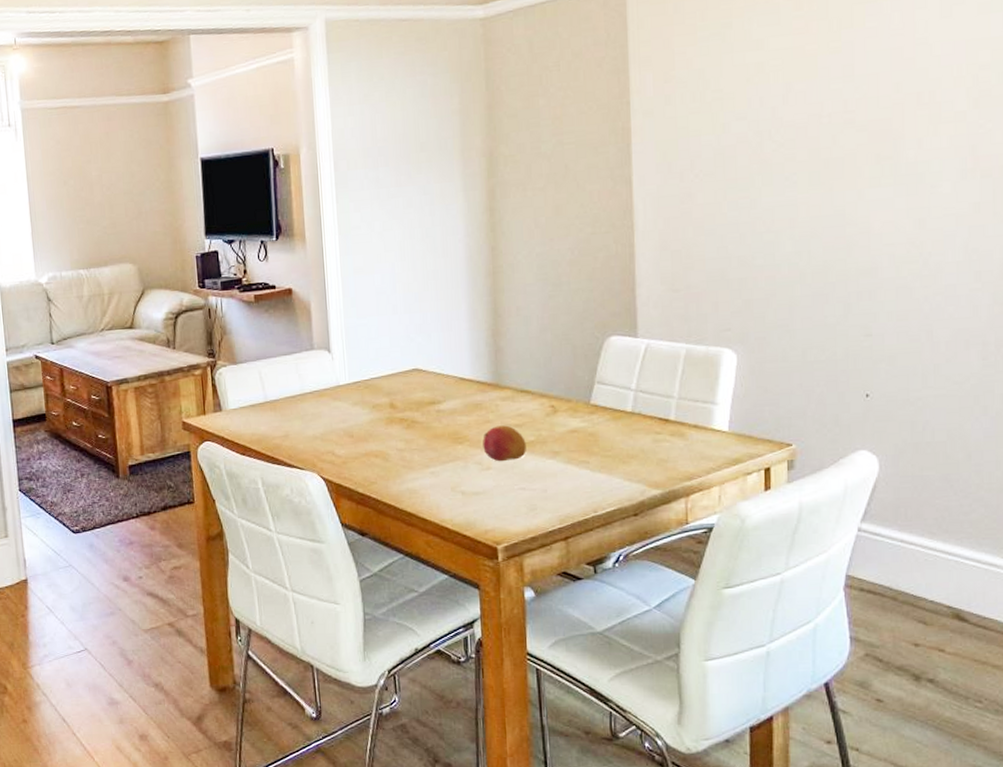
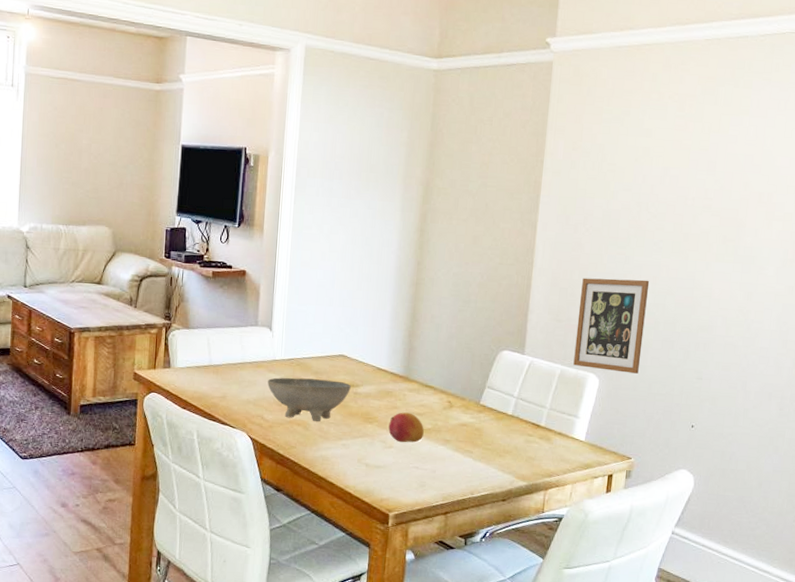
bowl: none [334,399,432,450] -> present [268,377,351,422]
picture frame: none [698,224,788,342] -> present [573,277,650,374]

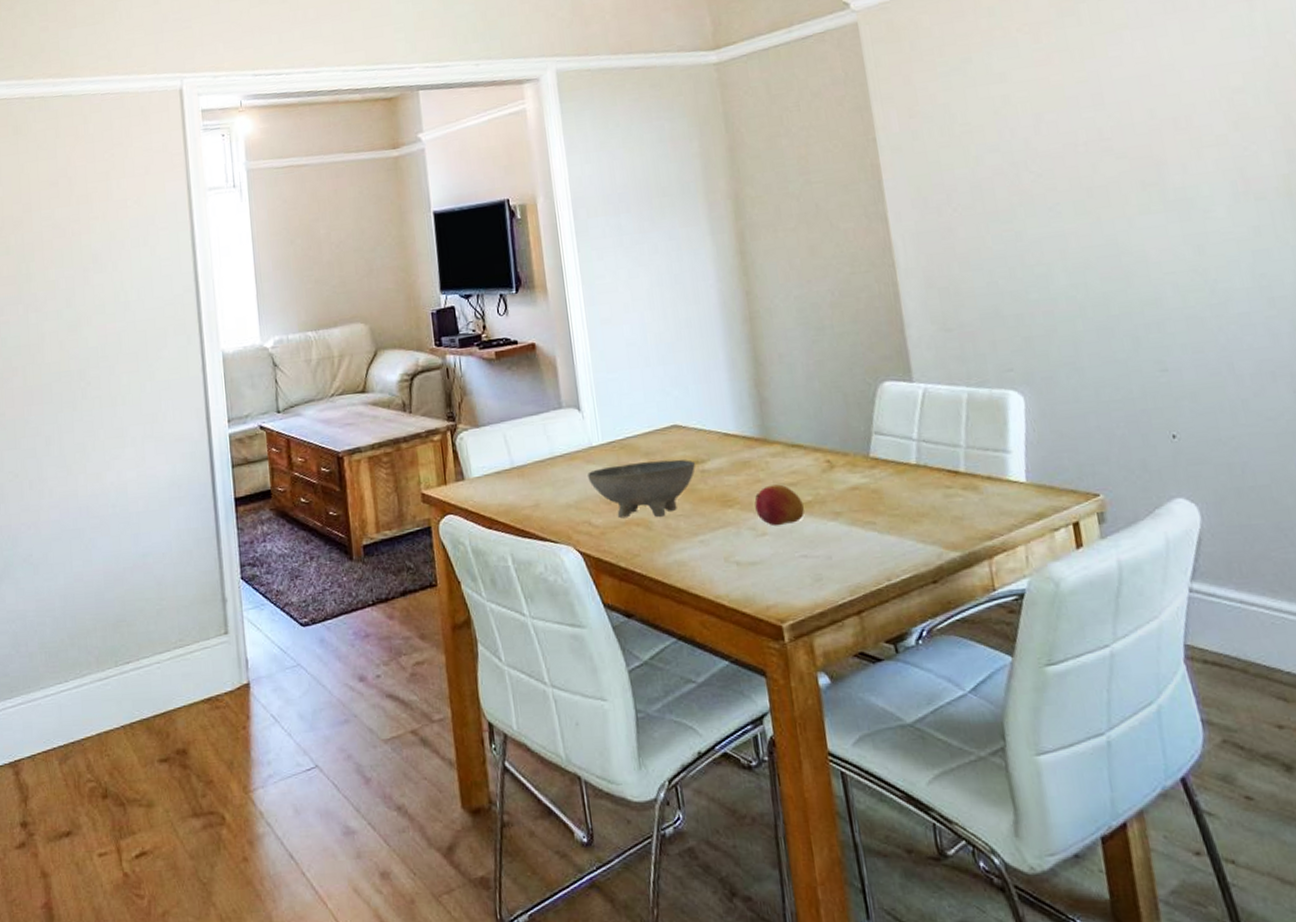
picture frame: present [573,277,650,374] -> none [965,256,1076,385]

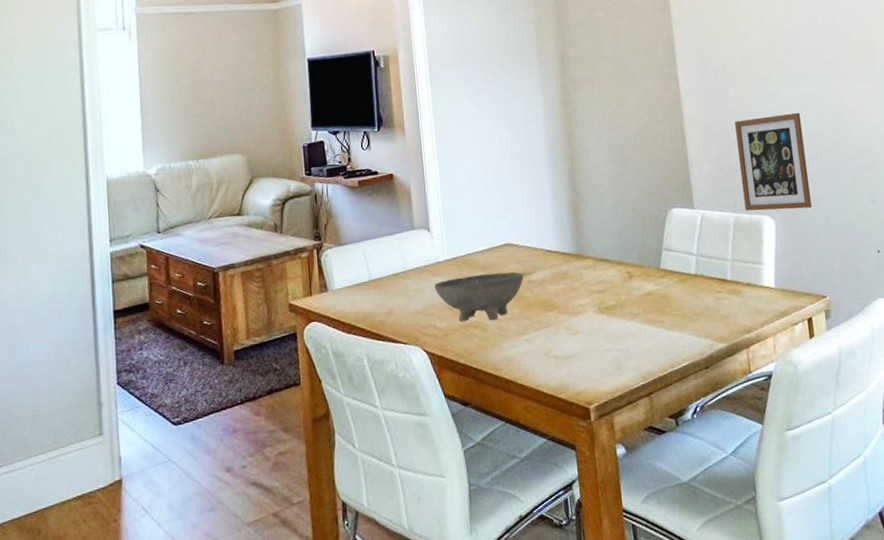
fruit: present [754,484,804,526] -> none [570,292,609,326]
picture frame: none [965,256,1076,385] -> present [734,112,812,211]

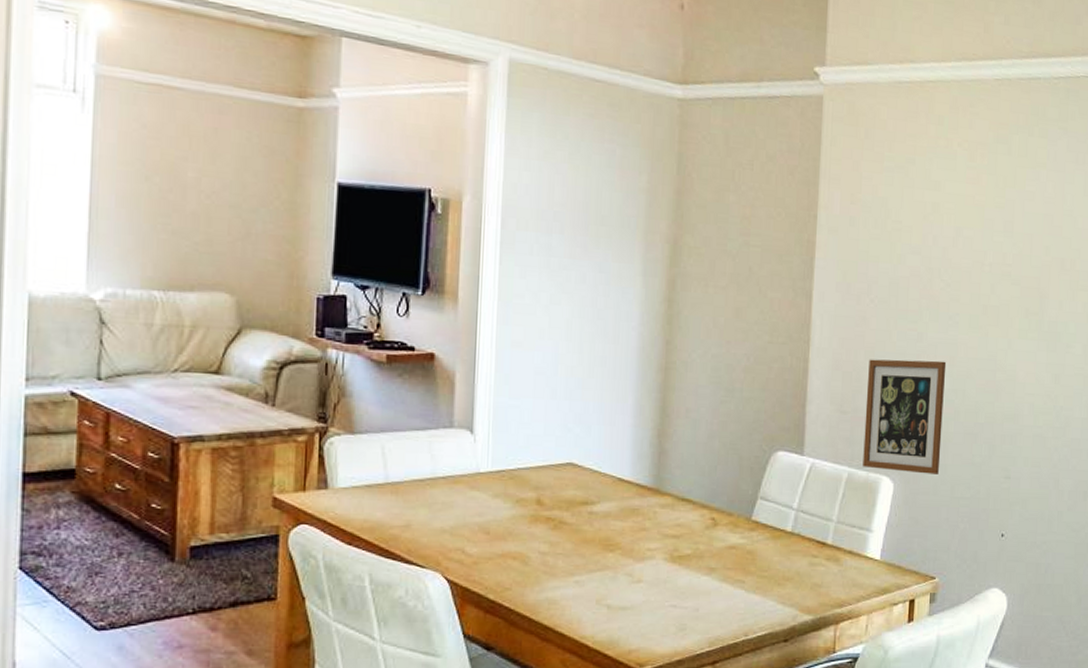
bowl: present [434,272,524,322] -> none [469,495,584,553]

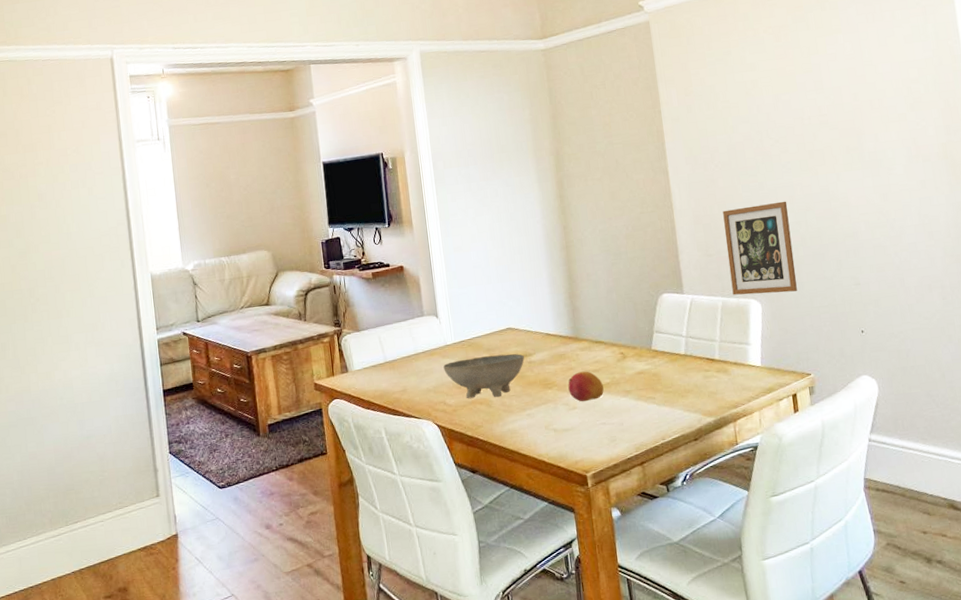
bowl: none [469,495,584,553] -> present [443,353,524,399]
fruit: none [636,535,682,575] -> present [568,371,604,402]

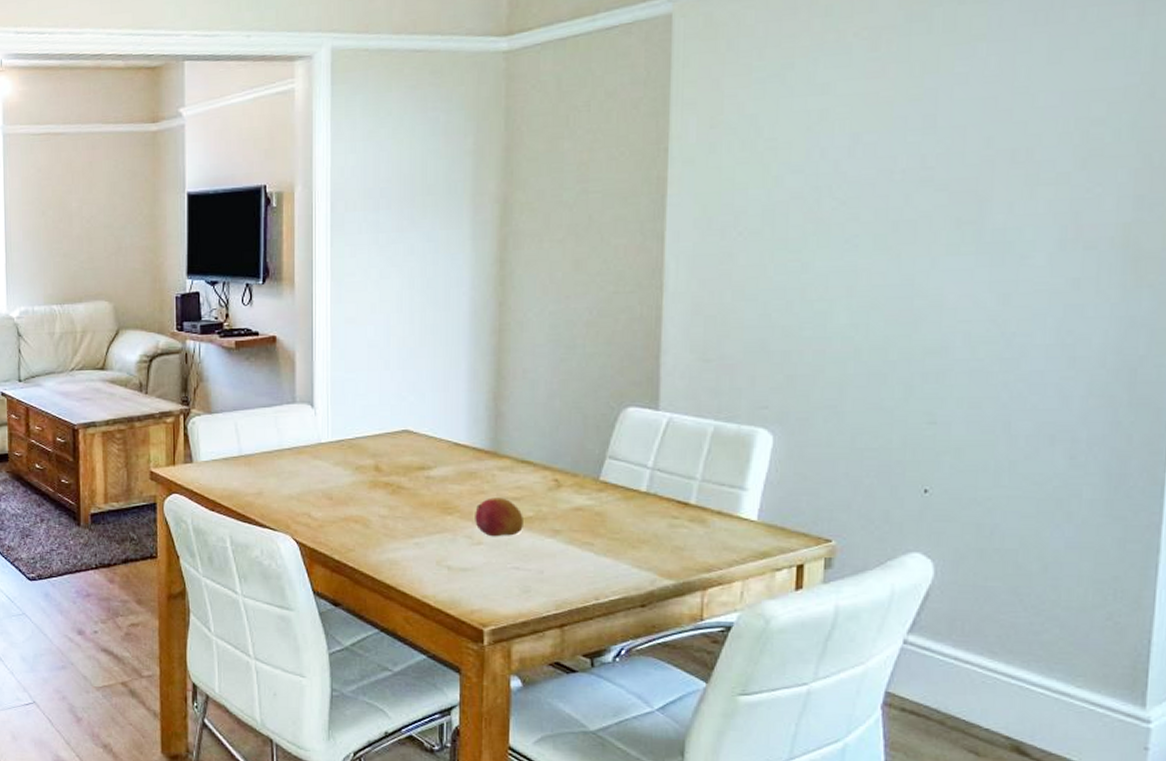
bowl: present [443,353,524,399] -> none [313,463,421,516]
picture frame: present [722,201,797,295] -> none [732,292,842,423]

